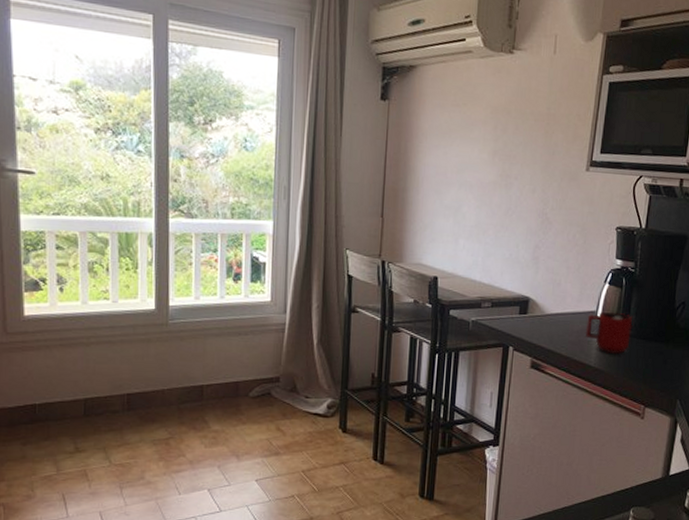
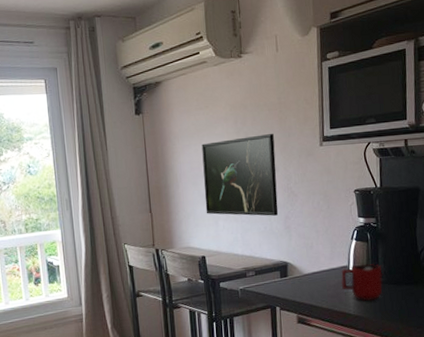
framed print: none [446,146,536,243] -> present [201,134,279,216]

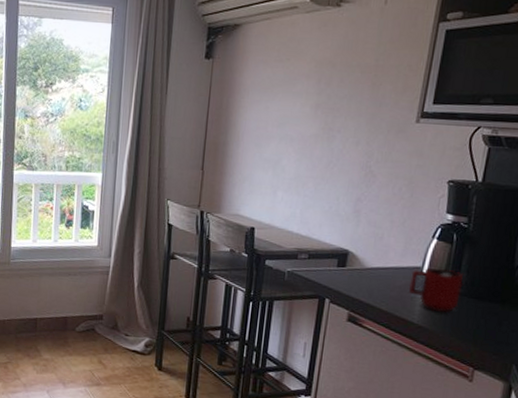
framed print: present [201,134,279,216] -> none [264,100,362,196]

